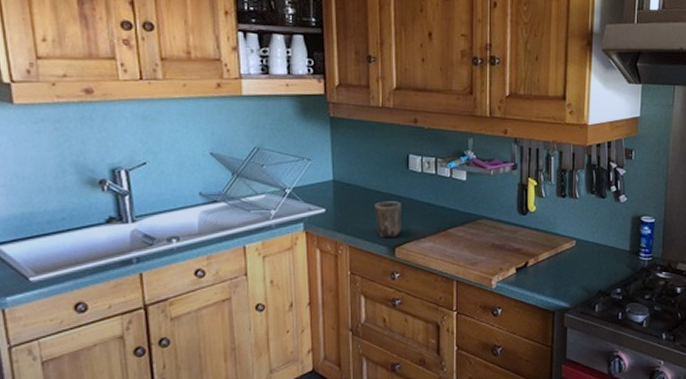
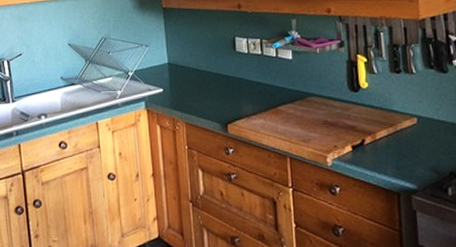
mug: present [375,201,401,239] -> none [206,81,232,116]

